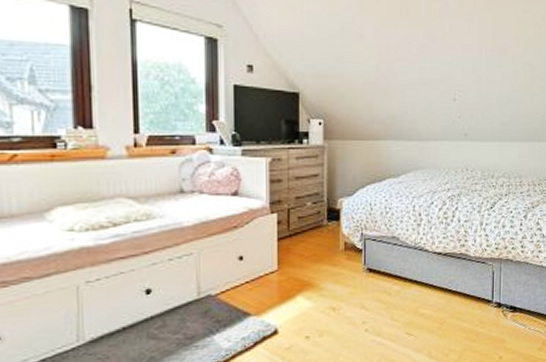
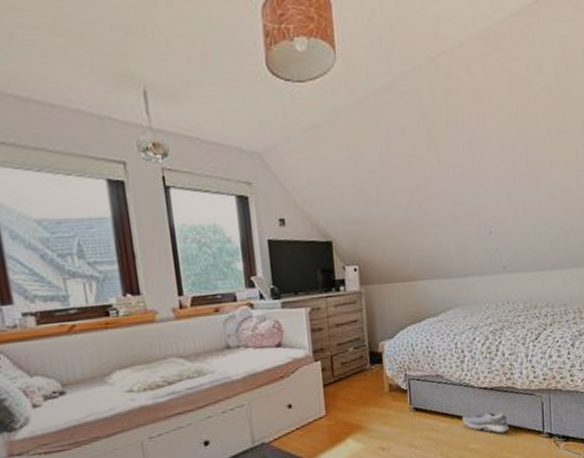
shoe: none [414,278,460,300] -> present [461,412,509,434]

